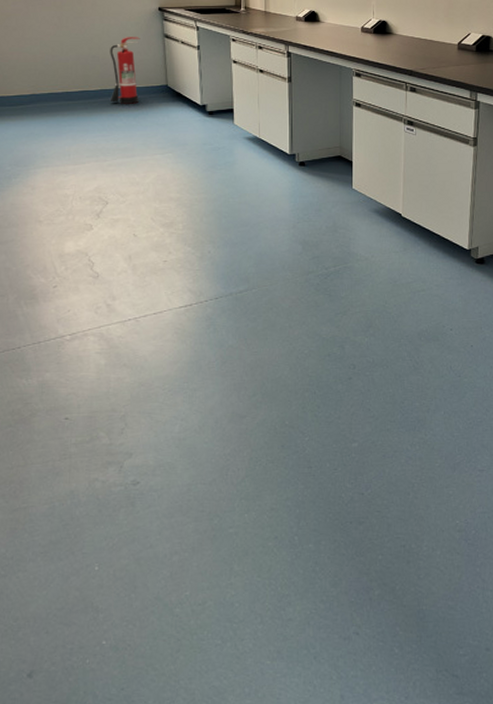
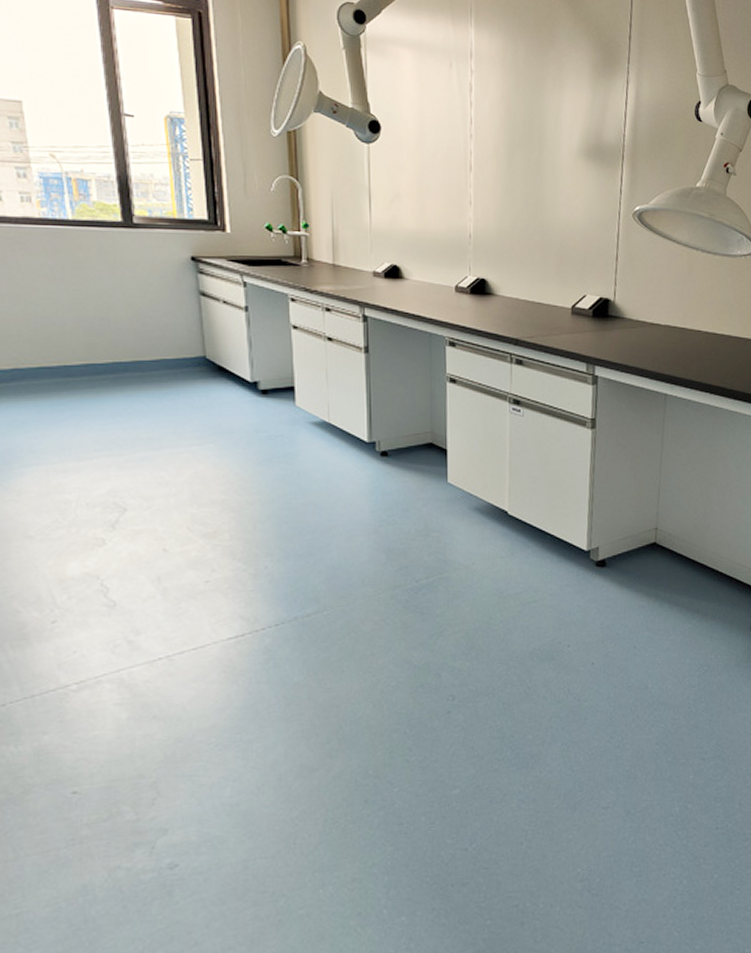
fire extinguisher: present [109,37,140,104] -> none [125,294,167,381]

